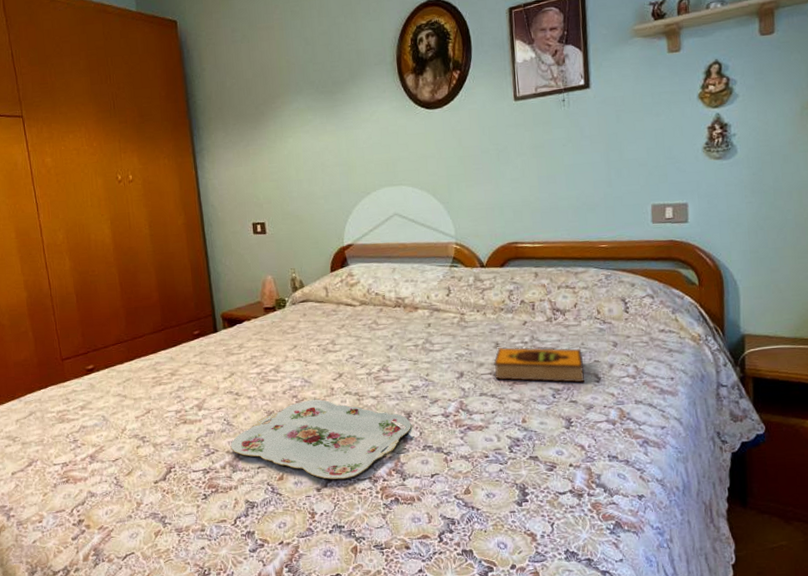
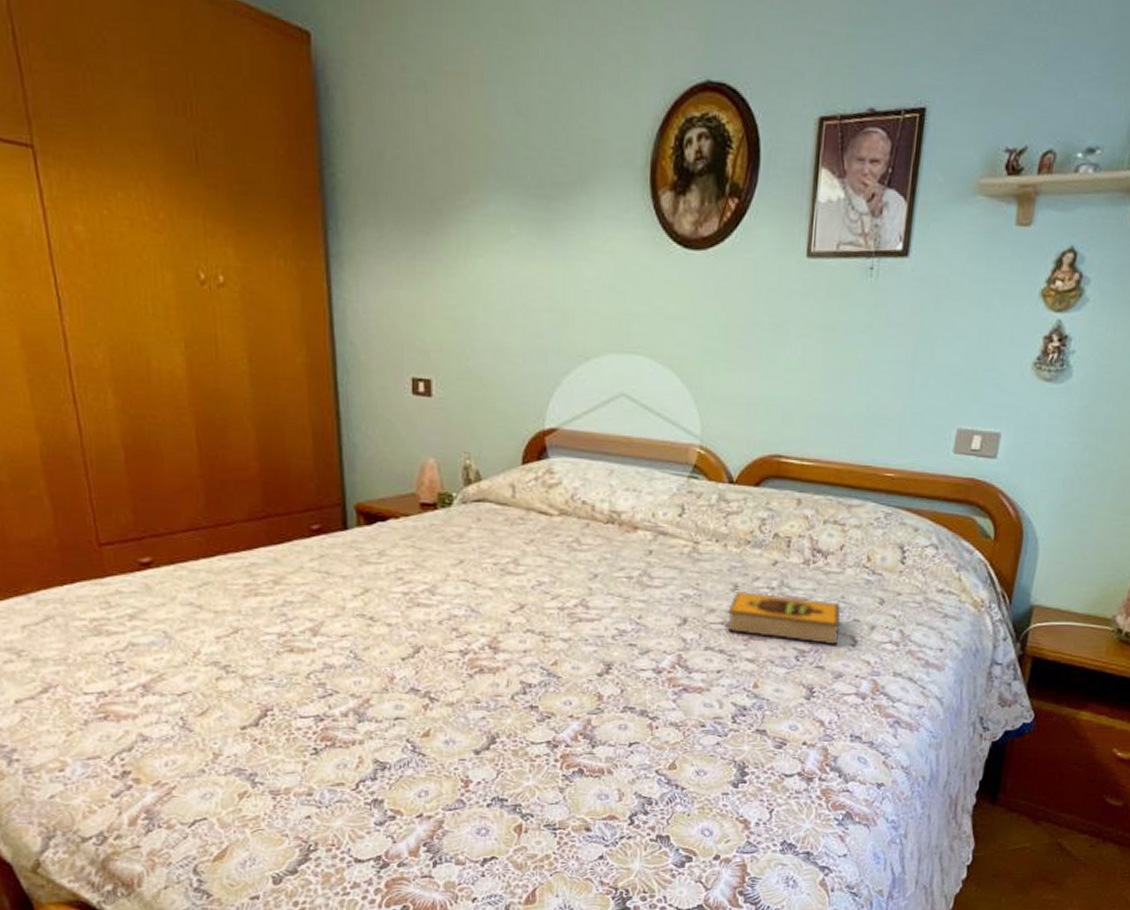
serving tray: present [230,399,411,480] -> none [356,636,611,742]

